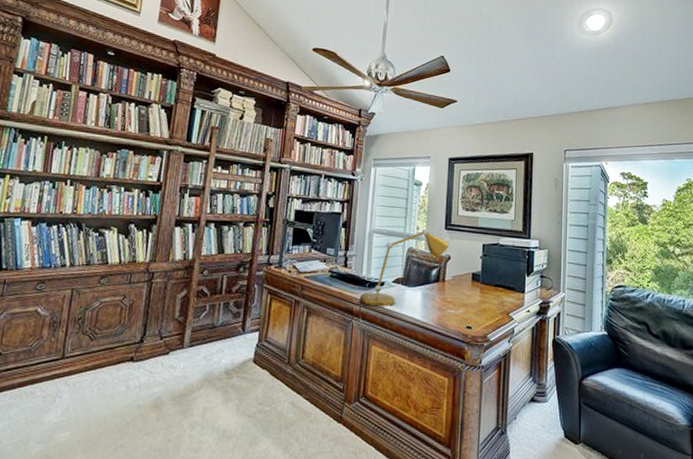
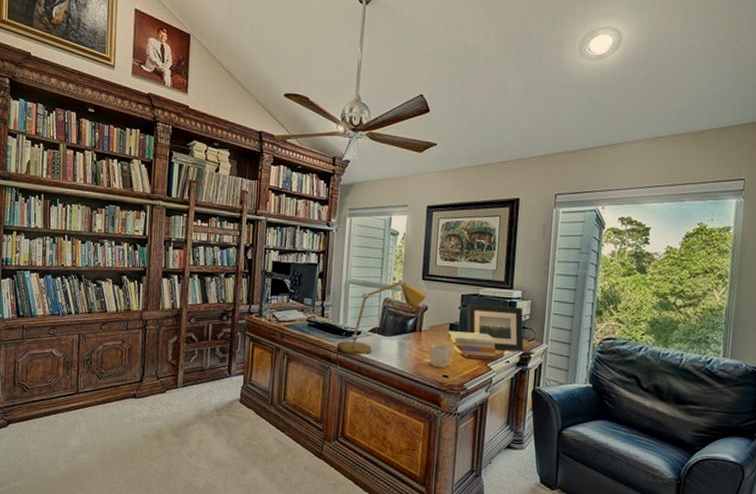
mug: none [453,294,476,320] -> present [429,344,454,369]
books: none [471,280,519,310] -> present [448,331,498,361]
picture frame: none [488,253,543,300] -> present [467,304,524,351]

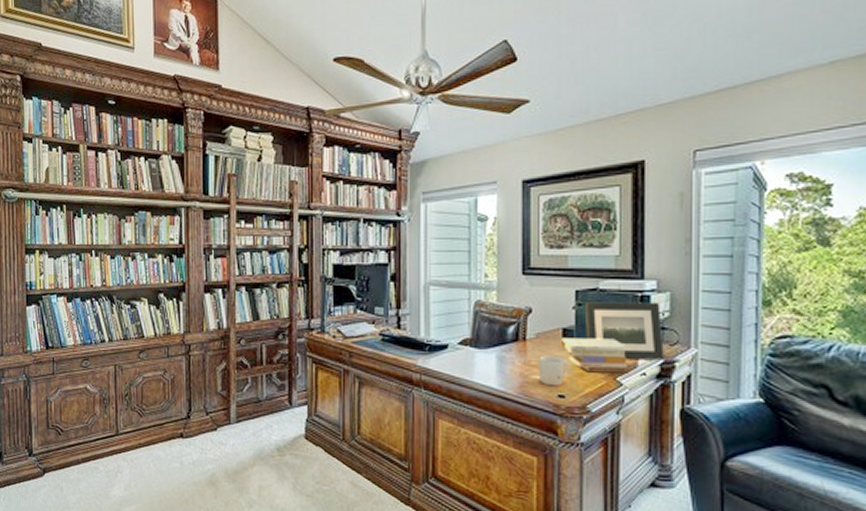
desk lamp: present [336,279,427,355] -> none [418,276,529,374]

